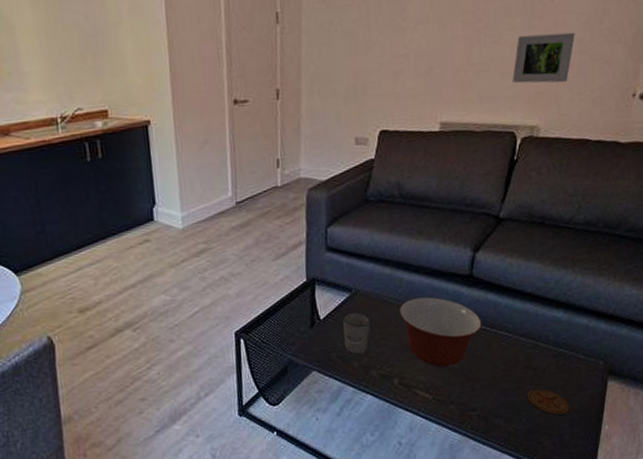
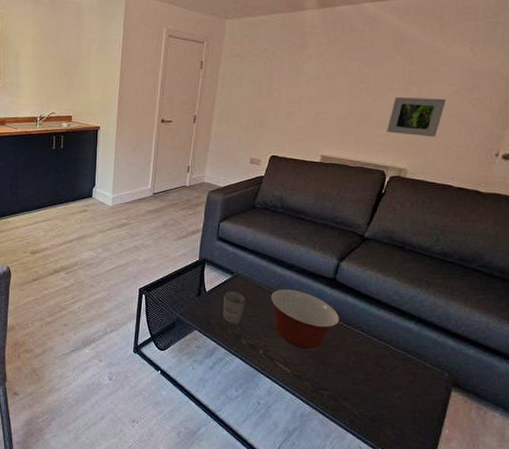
coaster: present [526,388,569,415] -> none [374,383,413,411]

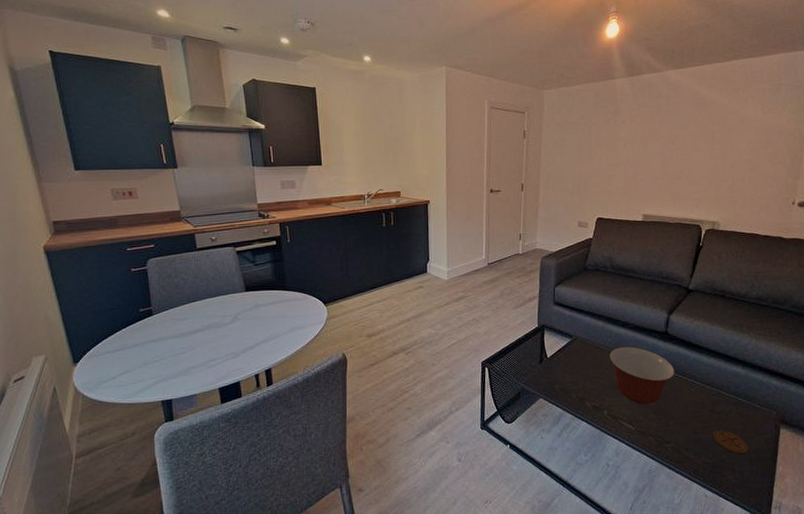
cup: present [223,290,247,324] -> none [565,353,587,388]
coaster: none [374,383,413,411] -> present [712,429,748,454]
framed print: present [387,97,446,137] -> none [698,155,746,191]

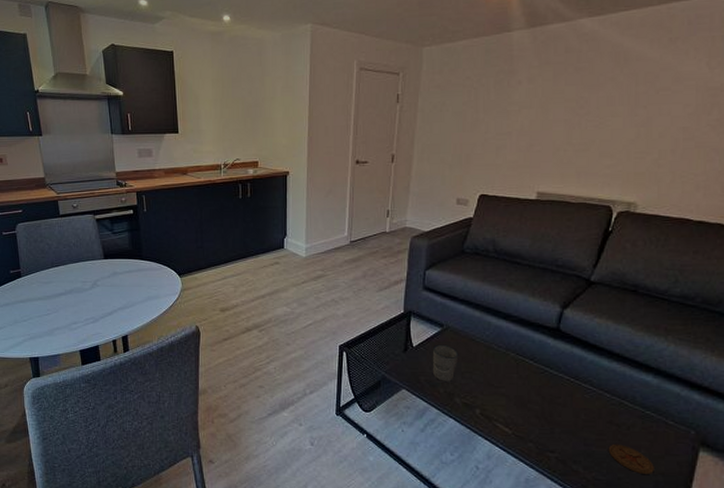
cup: none [565,353,587,388] -> present [433,344,459,382]
mixing bowl: present [609,346,675,405] -> none [486,341,566,407]

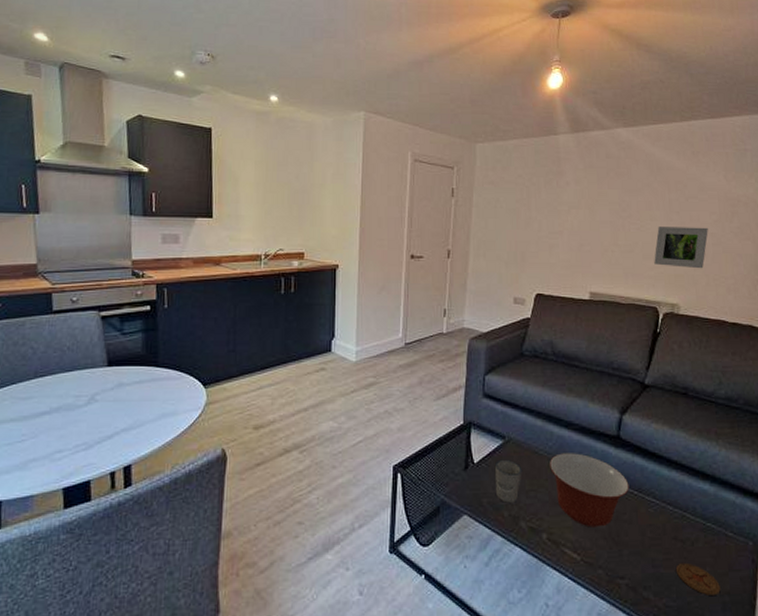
mixing bowl: none [486,341,566,407] -> present [550,453,629,528]
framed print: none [612,121,680,166] -> present [654,227,708,269]

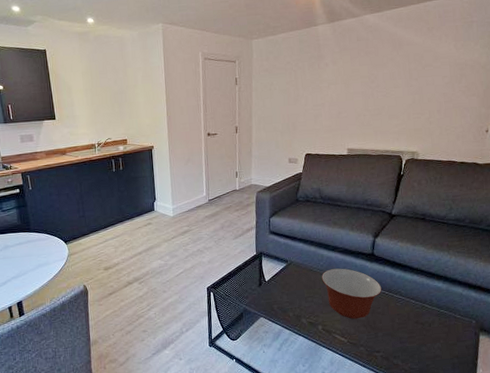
cup: present [495,459,522,503] -> none [281,276,302,307]
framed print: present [654,227,708,269] -> none [397,89,441,123]
coaster: present [675,562,721,595] -> none [417,338,451,359]

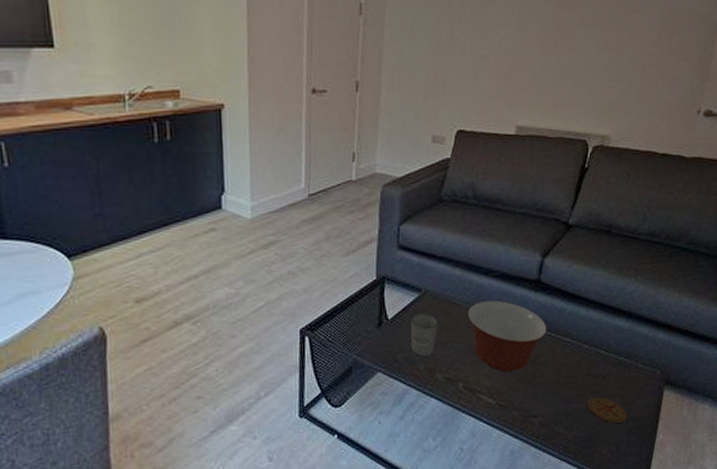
cup: none [281,276,302,307] -> present [411,312,439,357]
coaster: none [417,338,451,359] -> present [587,396,627,424]

